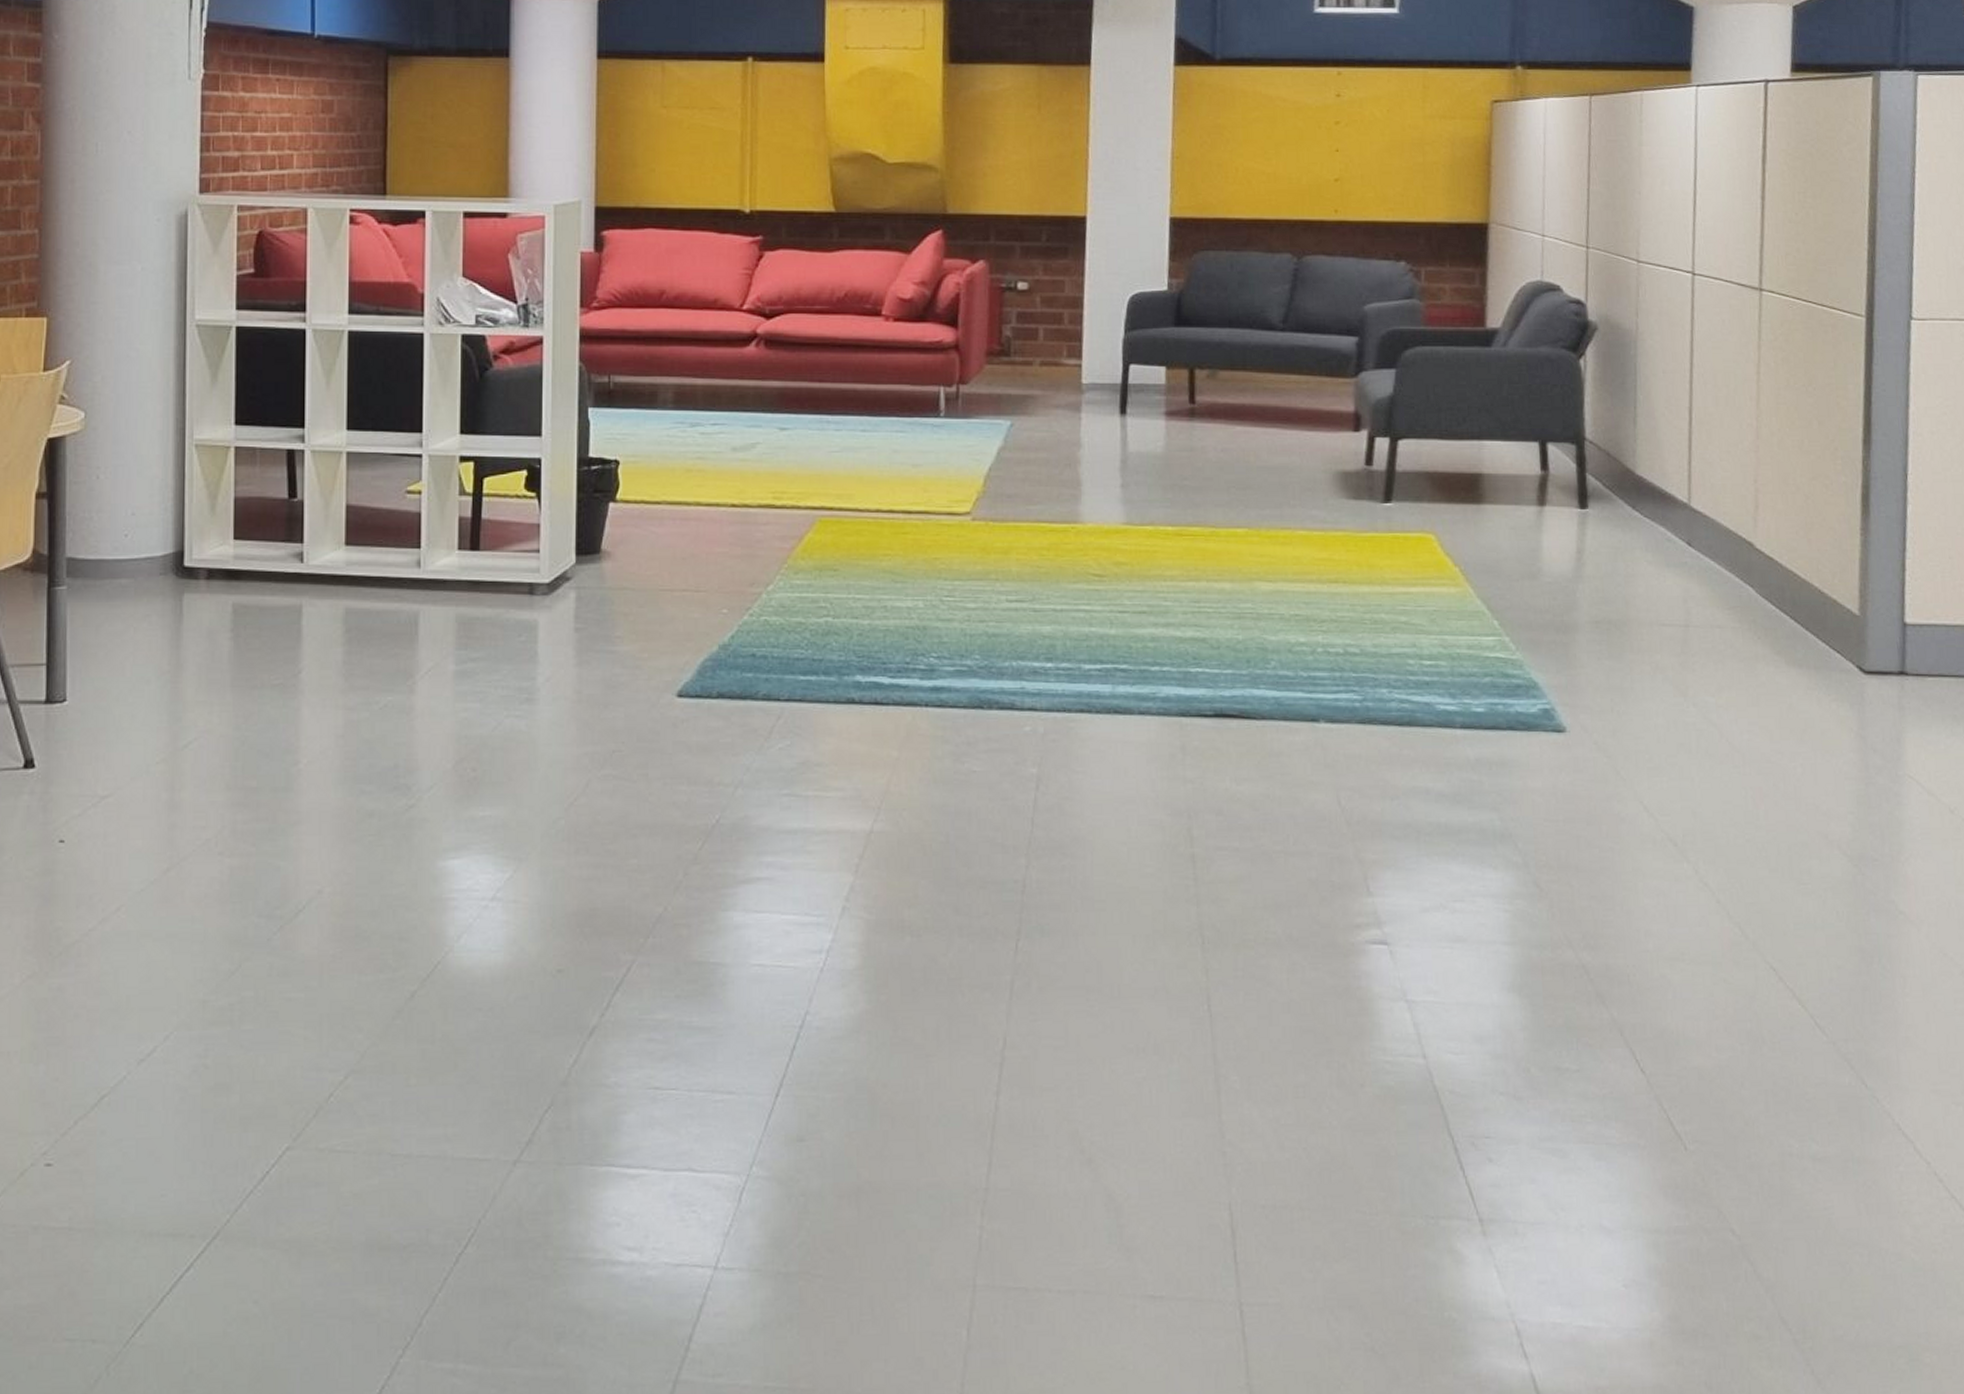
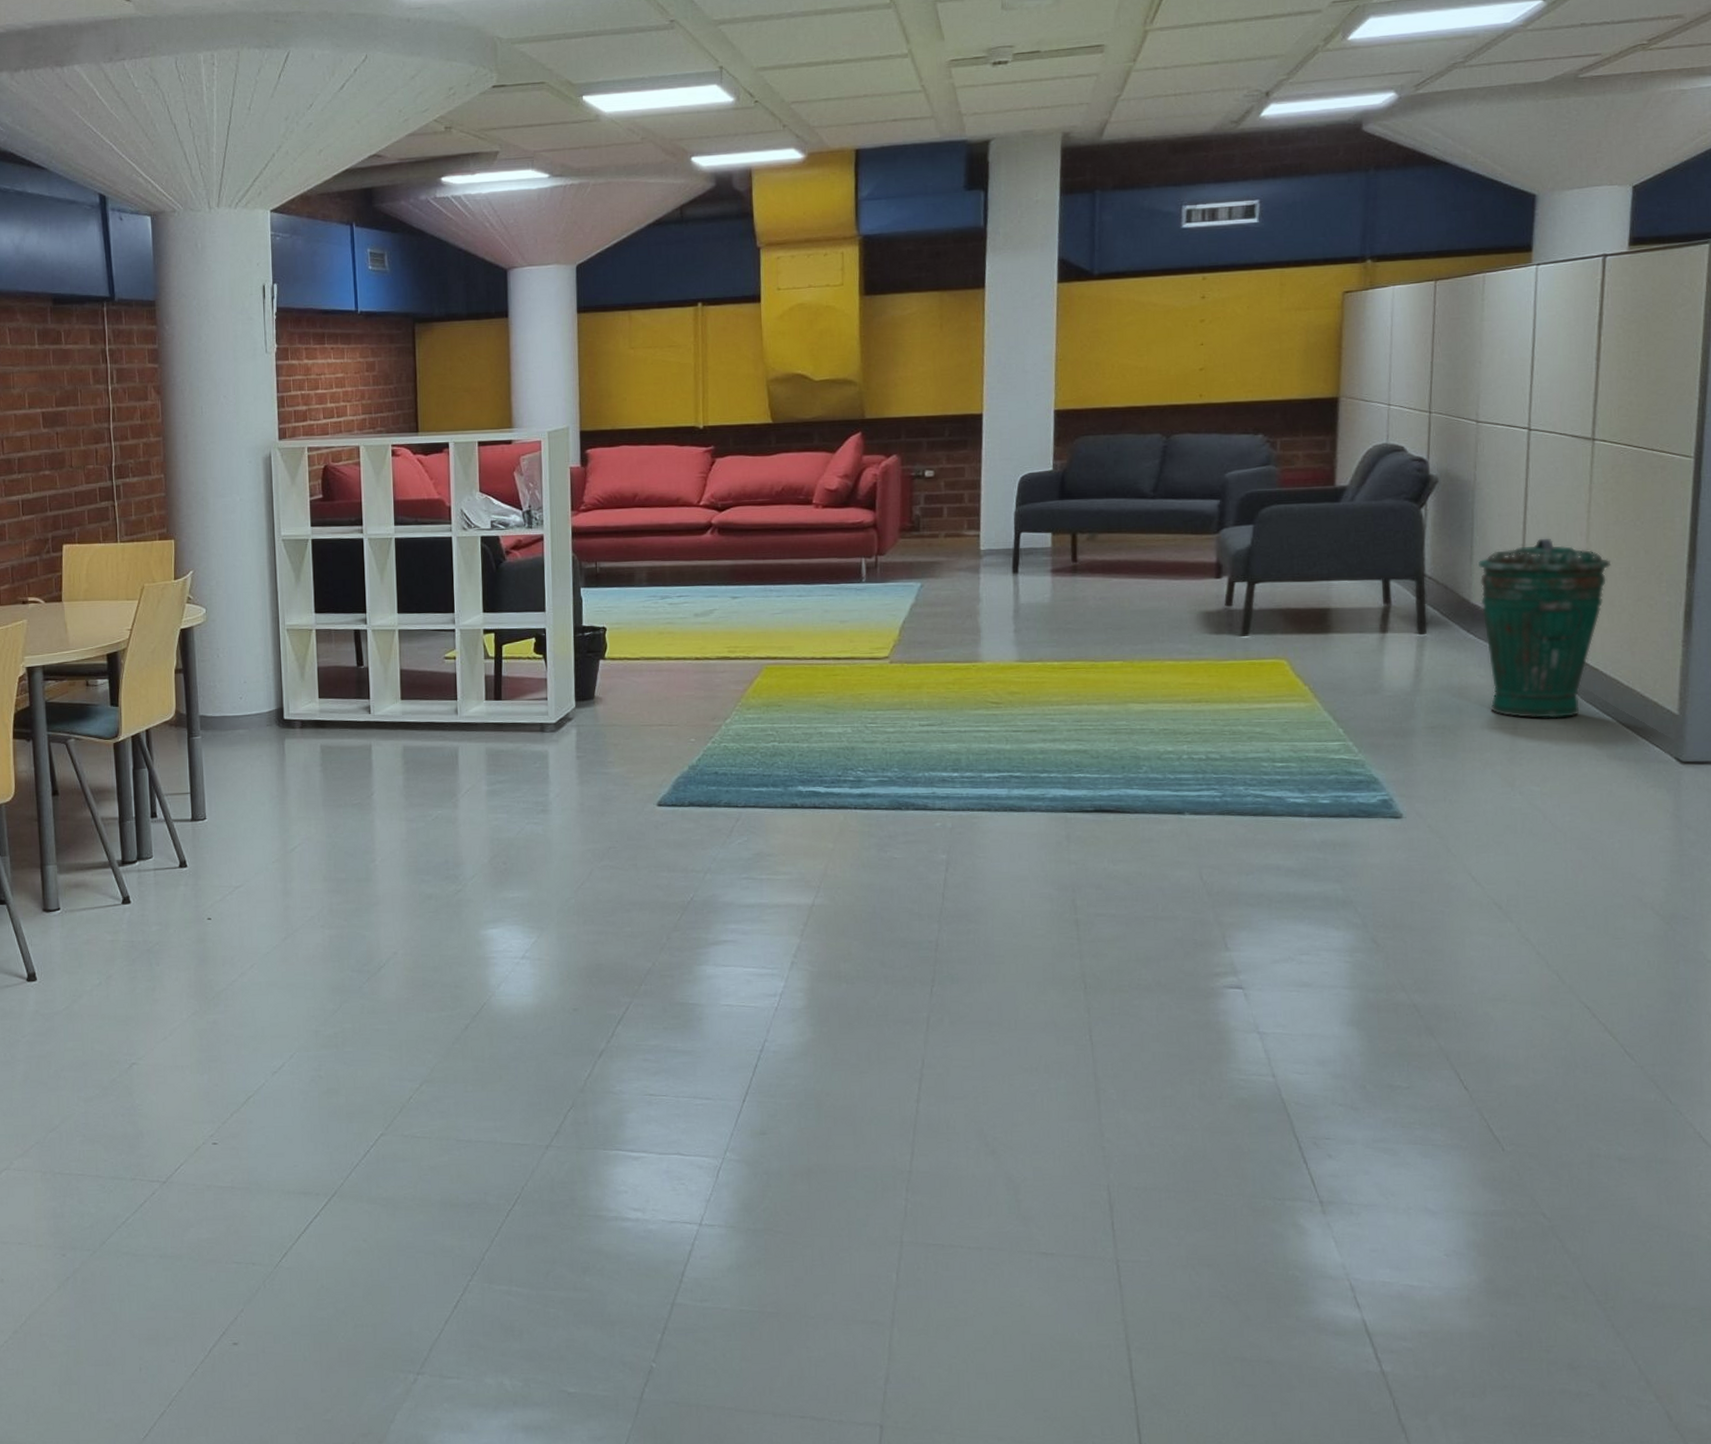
trash can: none [1643,401,1784,616] -> present [1479,538,1612,719]

